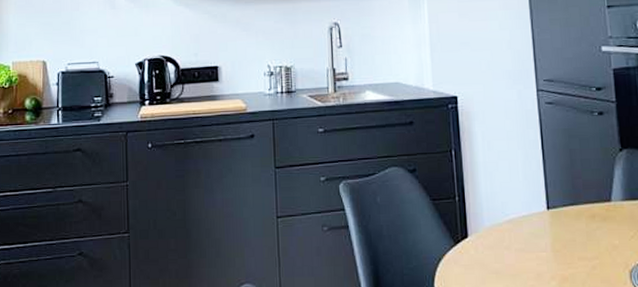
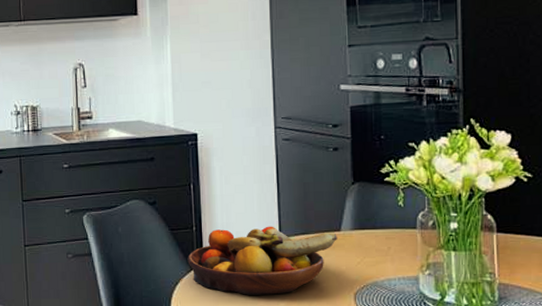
fruit bowl: none [450,196,608,273] -> present [187,226,337,295]

